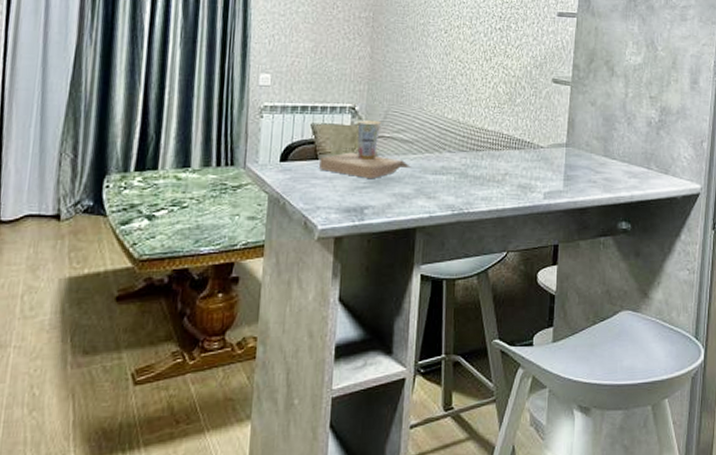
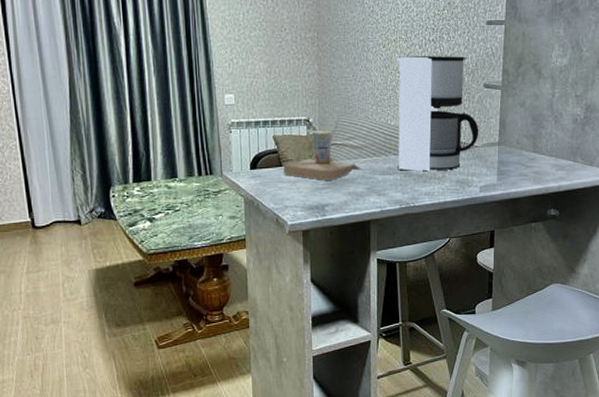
coffee maker: none [452,43,545,172] -> present [397,55,479,171]

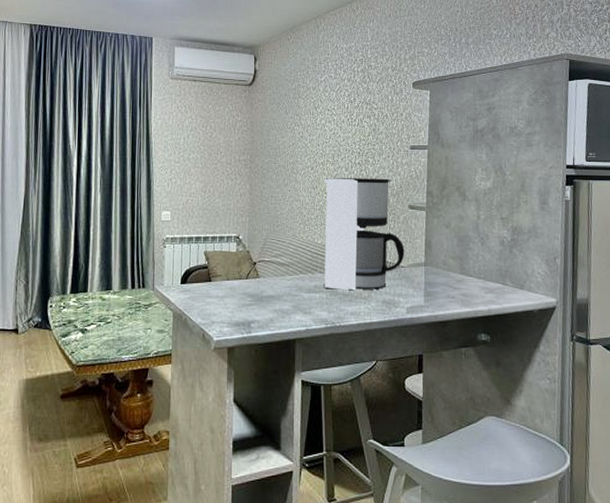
cup: present [284,130,363,181] -> none [213,247,289,298]

